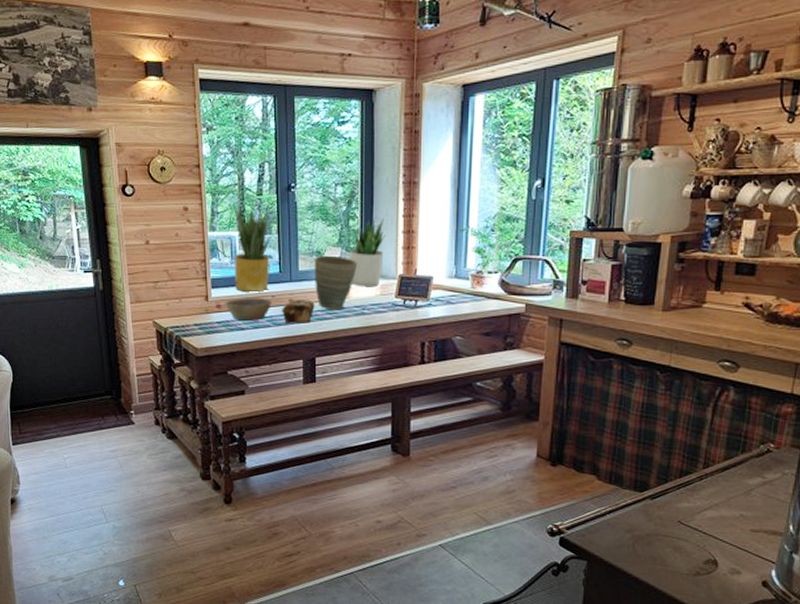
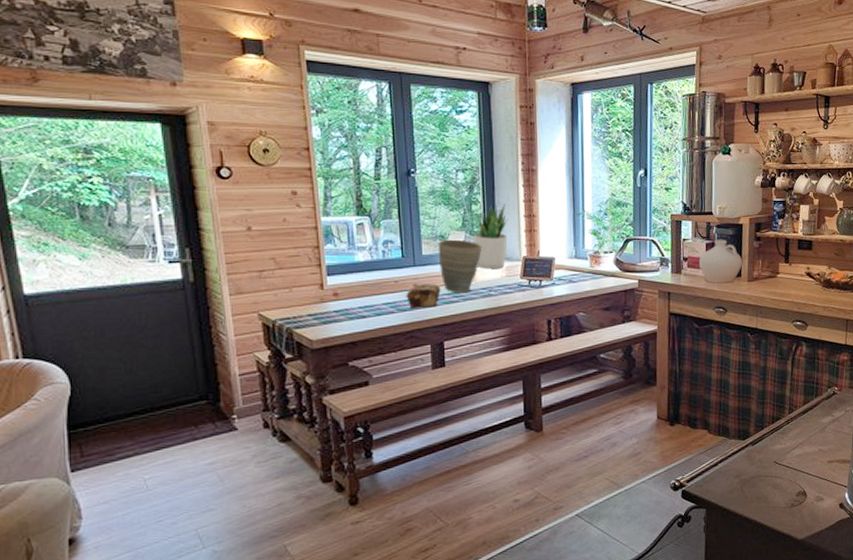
bowl: present [225,298,273,321] -> none [343,284,396,308]
planter: present [234,206,273,293] -> none [349,191,393,279]
ceramic jug: none [600,260,658,312] -> present [698,239,743,284]

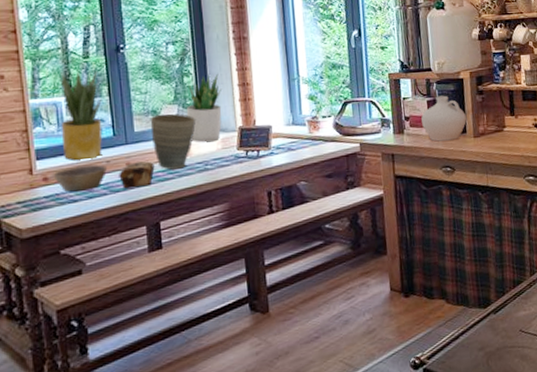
bowl: none [343,284,396,308] -> present [53,165,108,192]
planter: none [349,191,393,279] -> present [58,70,103,161]

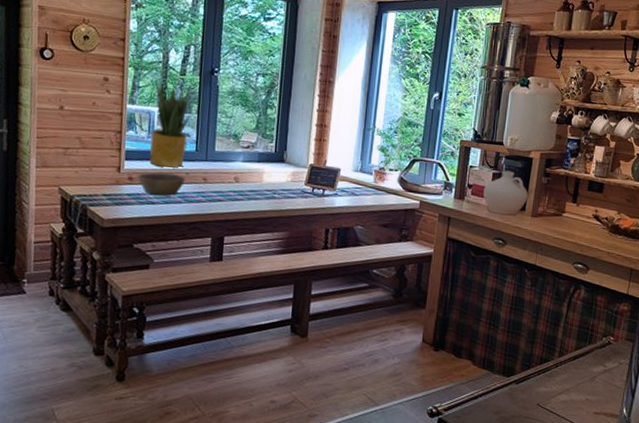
bread loaf: present [119,161,155,189] -> none [194,178,228,202]
vase: present [150,113,196,170] -> none [229,139,272,193]
planter: present [186,73,222,143] -> none [264,109,300,174]

